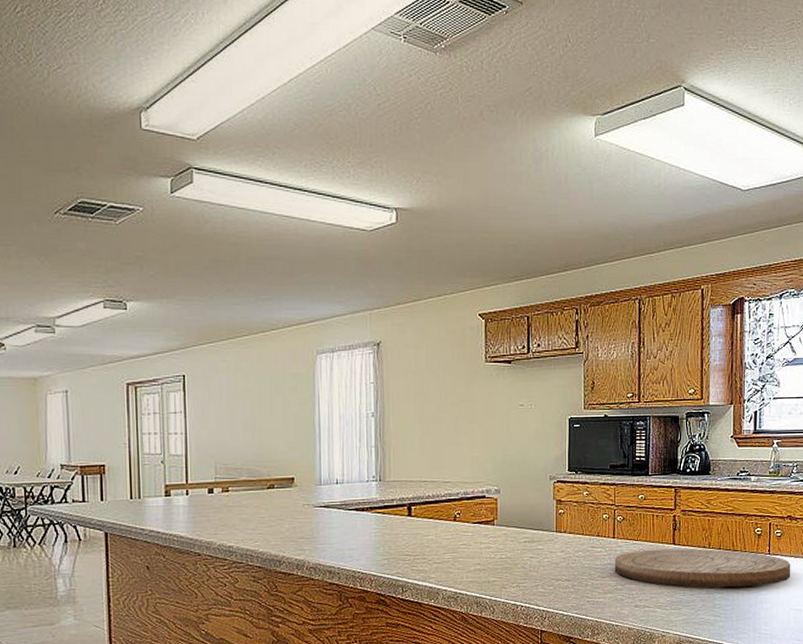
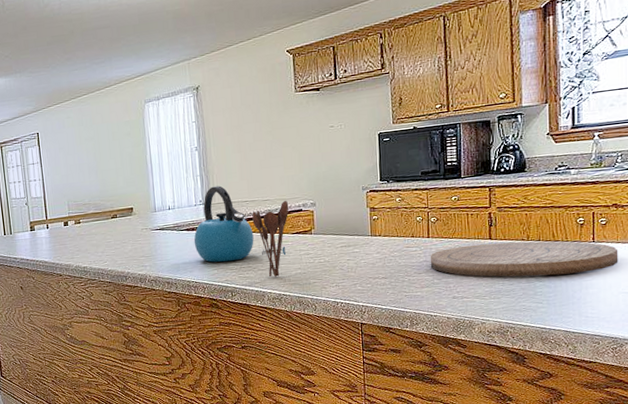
kettle: none [363,460,431,551] -> present [194,186,254,263]
utensil holder: none [430,485,472,572] -> present [252,201,289,277]

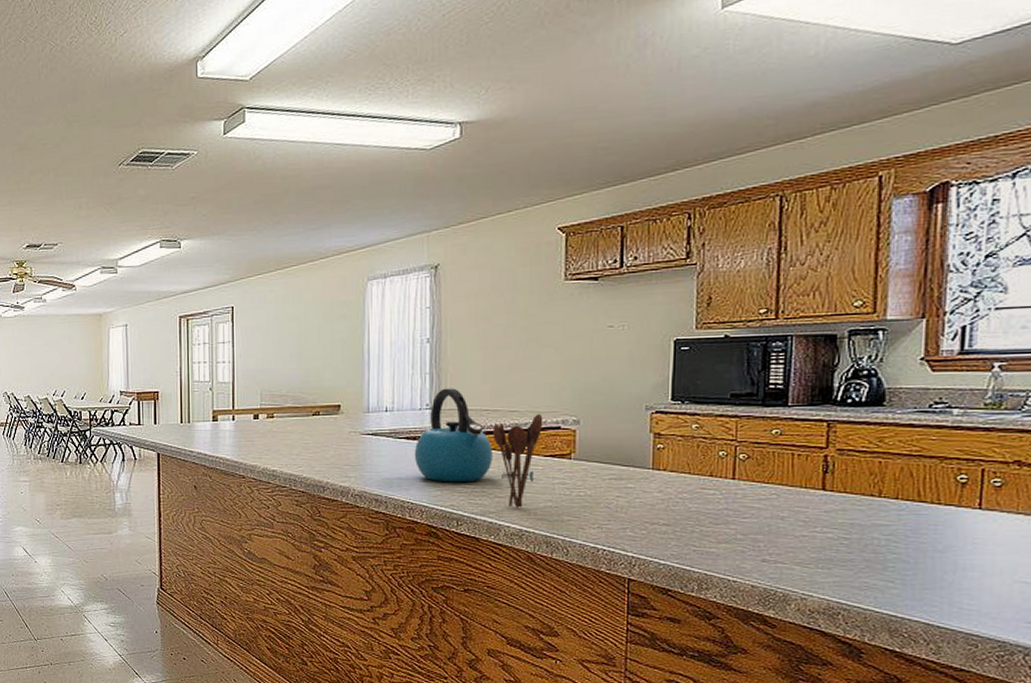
cutting board: present [430,240,619,277] -> none [733,495,1018,548]

